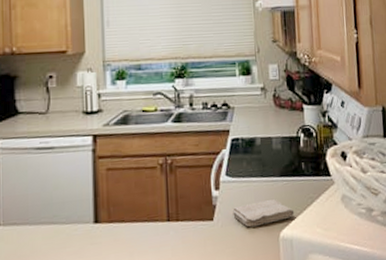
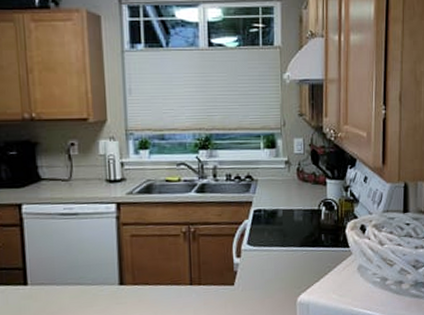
washcloth: present [233,199,295,228] -> none [253,267,312,293]

